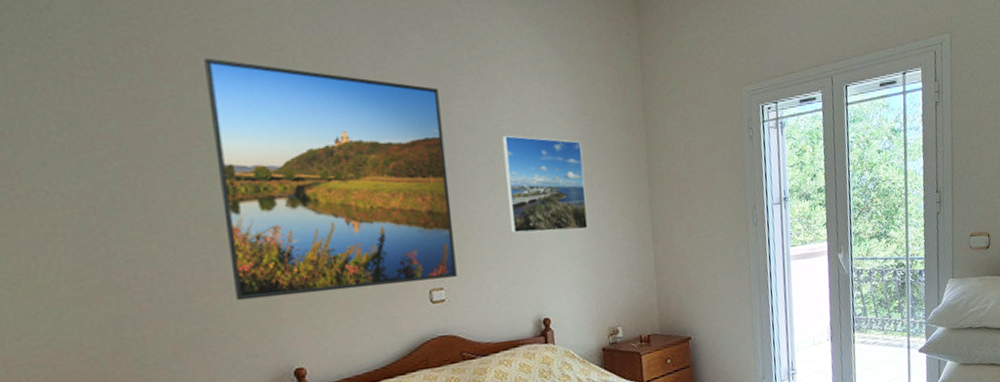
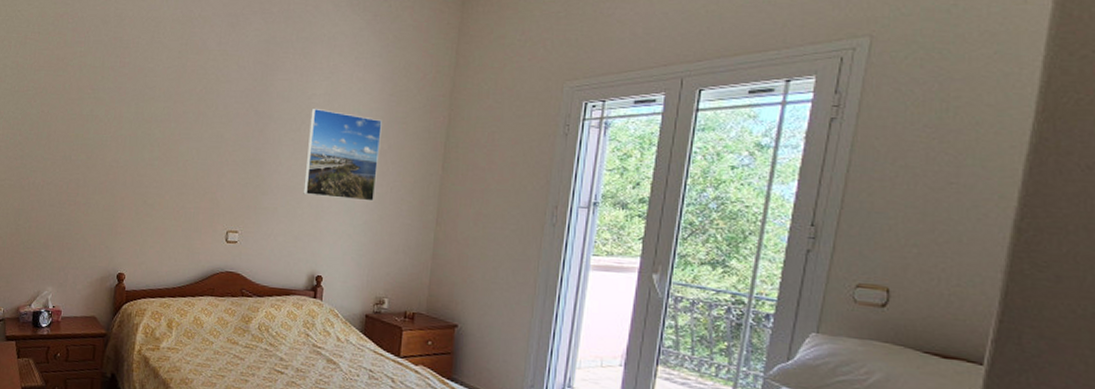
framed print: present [204,58,457,301] -> none [90,29,266,224]

